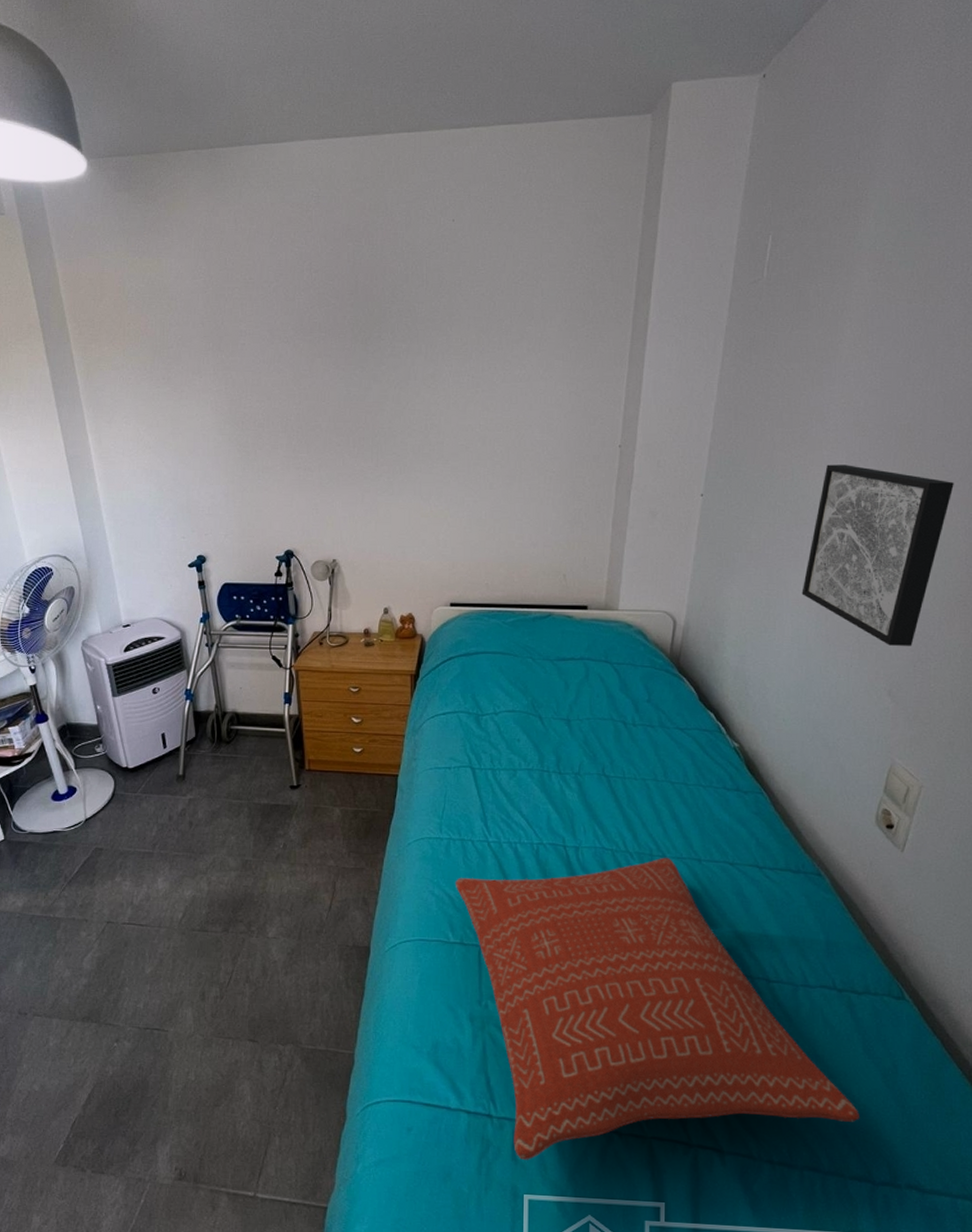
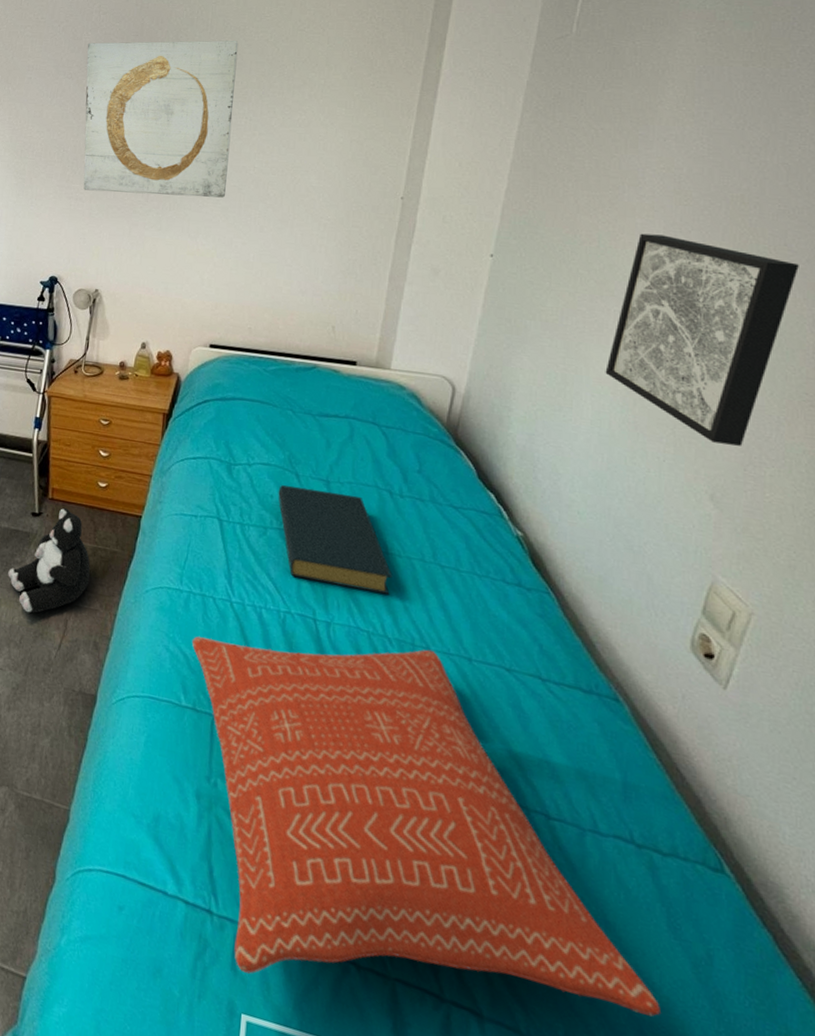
plush toy: none [272,776,354,881] -> present [8,507,90,613]
wall art: none [301,296,455,460] -> present [83,40,239,198]
hardback book: none [524,728,630,814] -> present [278,485,393,595]

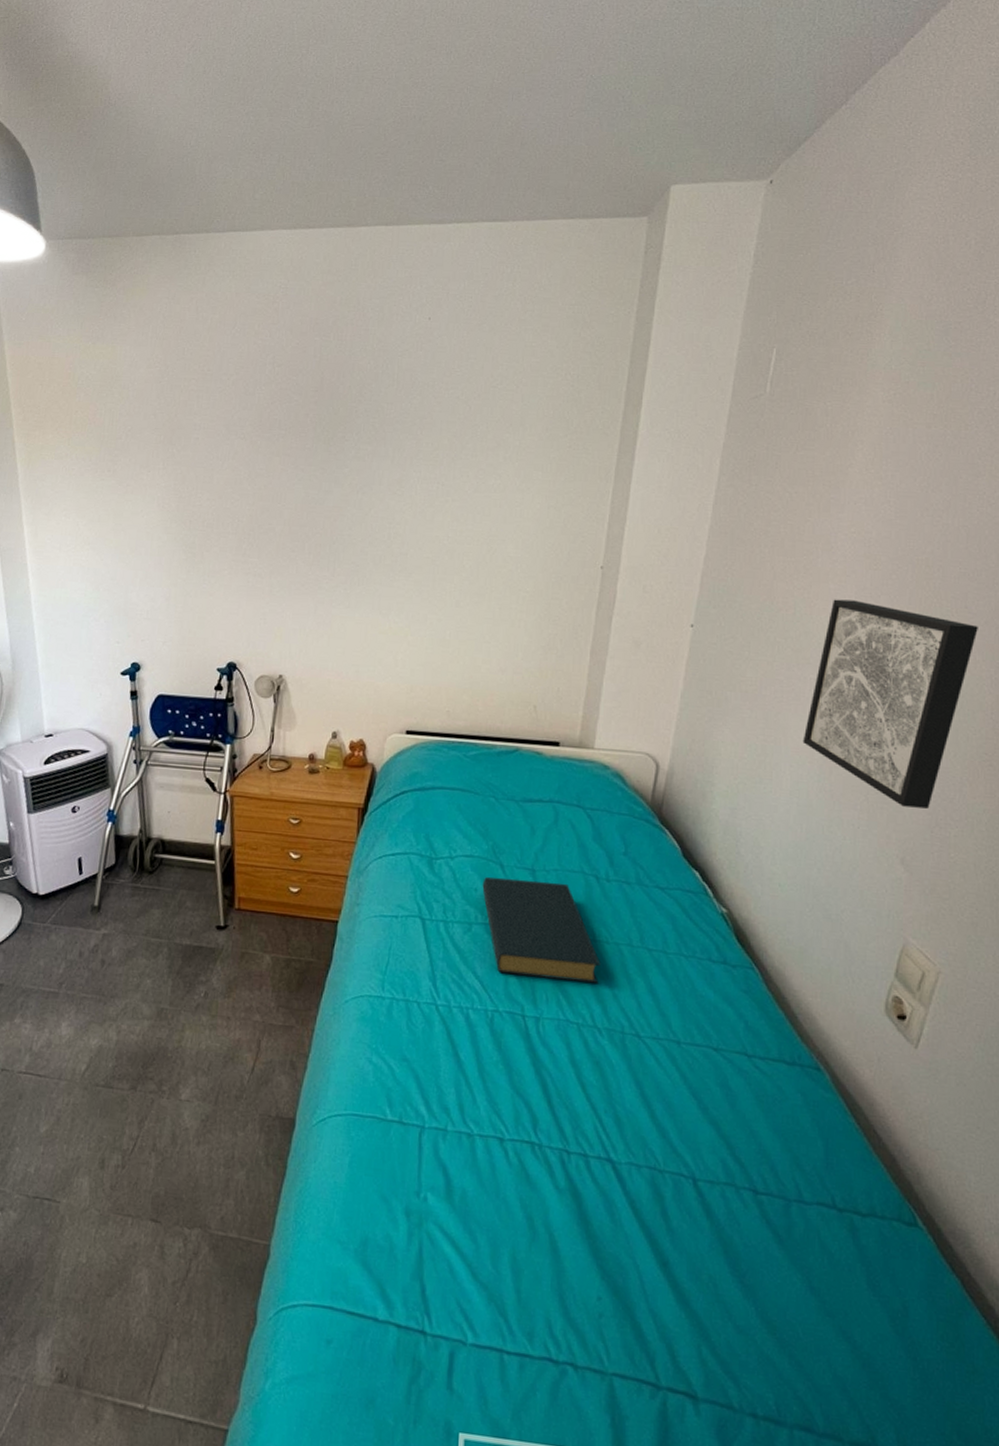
plush toy: present [8,507,90,613] -> none [192,917,284,1037]
wall art: present [83,40,239,198] -> none [261,397,428,571]
pillow: present [191,636,660,1017] -> none [396,1036,862,1391]

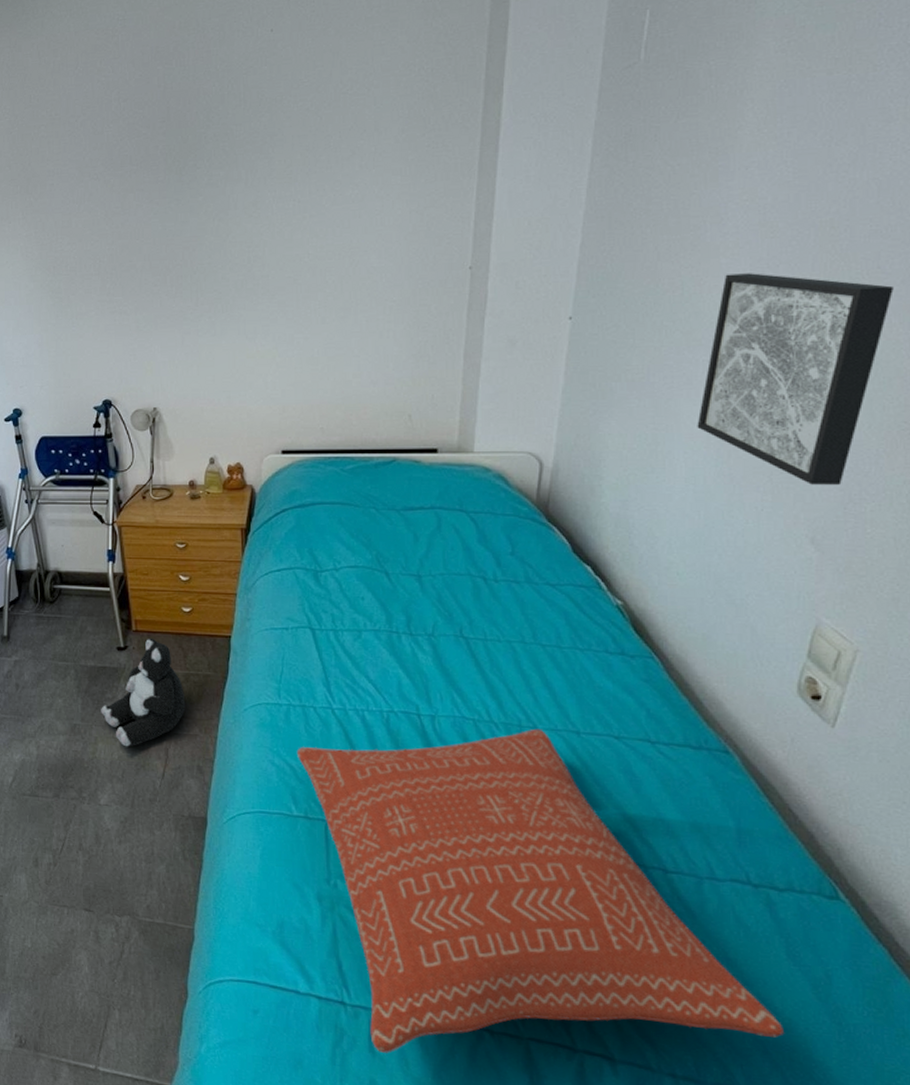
plush toy: none [192,917,284,1037] -> present [101,638,186,747]
pillow: none [396,1036,862,1391] -> present [296,728,784,1053]
hardback book: present [482,877,601,983] -> none [369,585,494,680]

